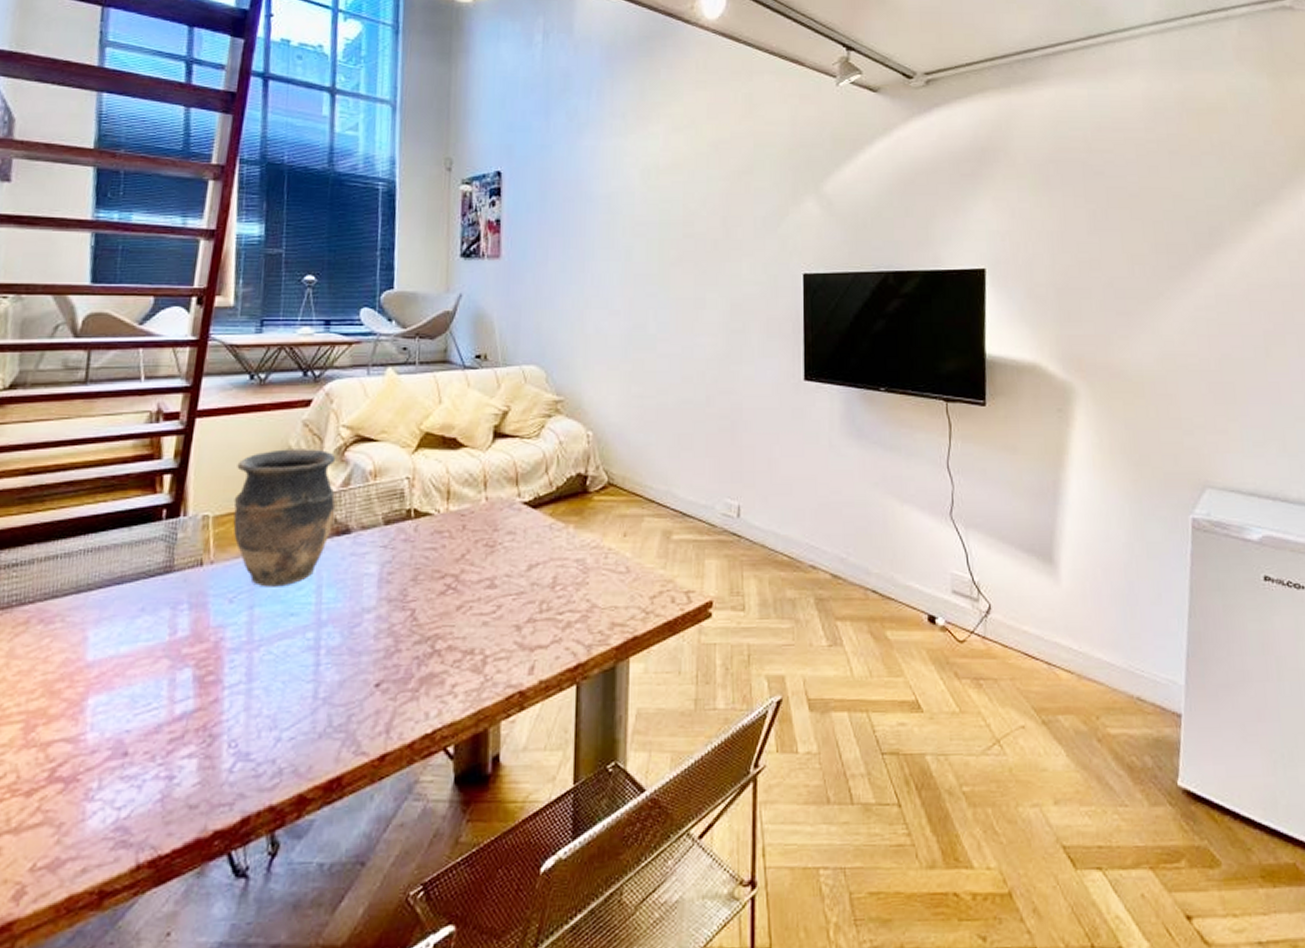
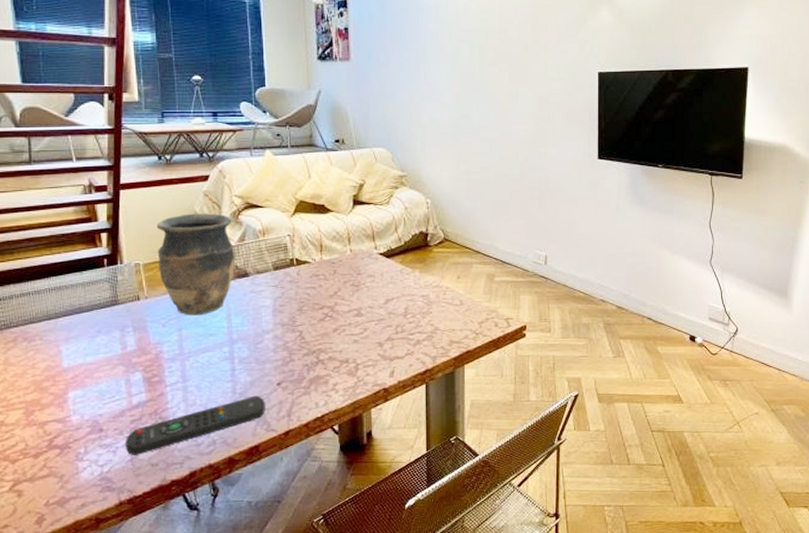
remote control: none [156,702,357,792] -> present [126,395,265,455]

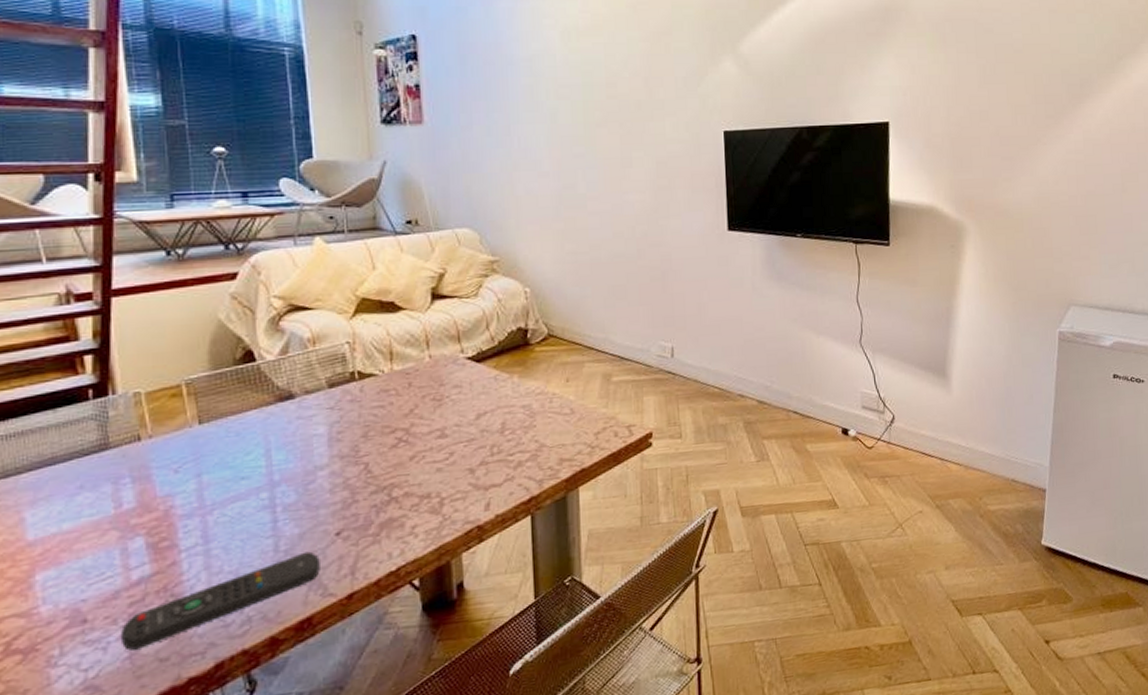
vase: present [156,213,236,316] -> none [164,320,276,456]

